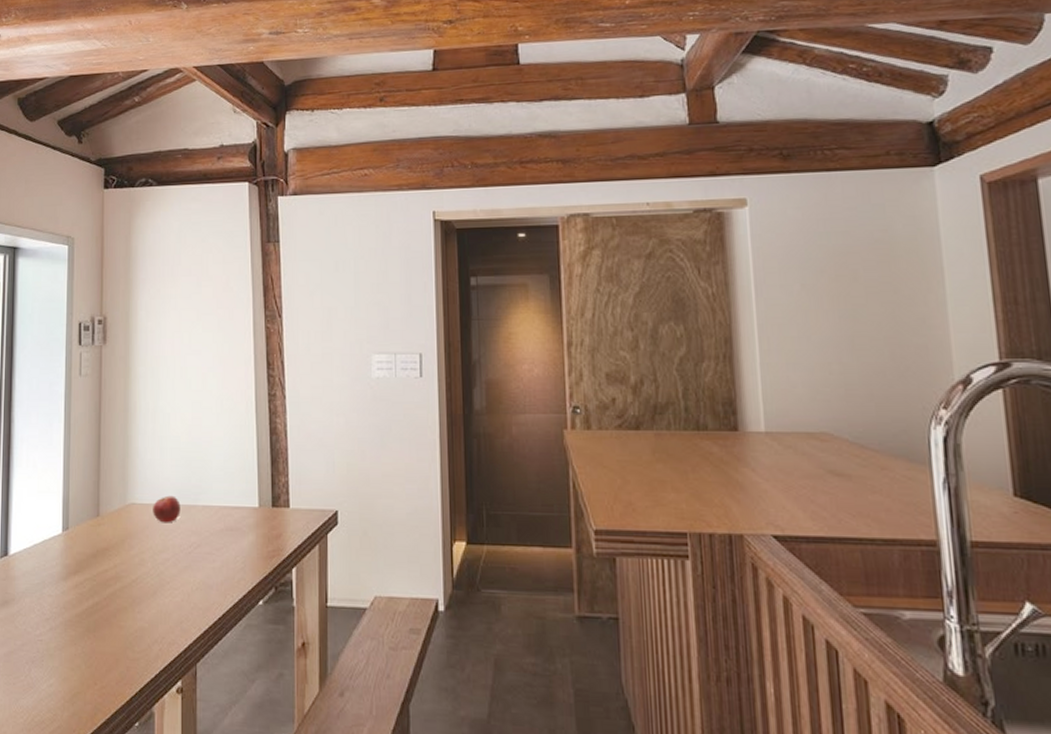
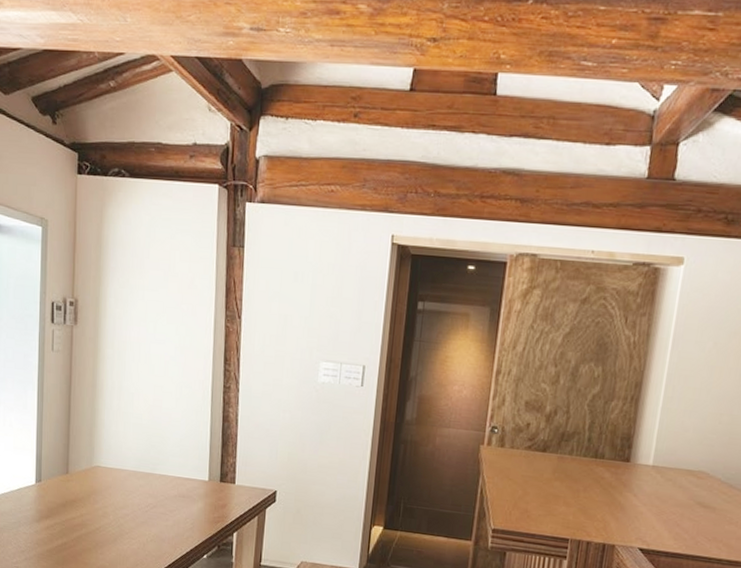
fruit: present [153,495,181,523] -> none [115,462,140,486]

